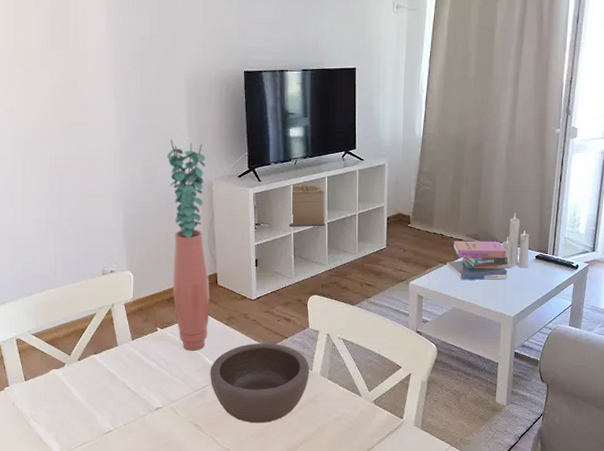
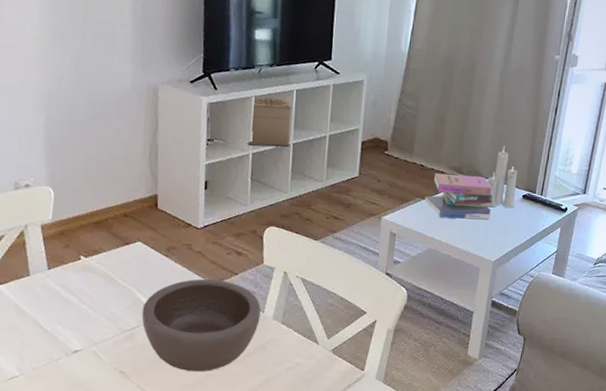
vase: present [167,140,210,351] -> none [102,32,152,285]

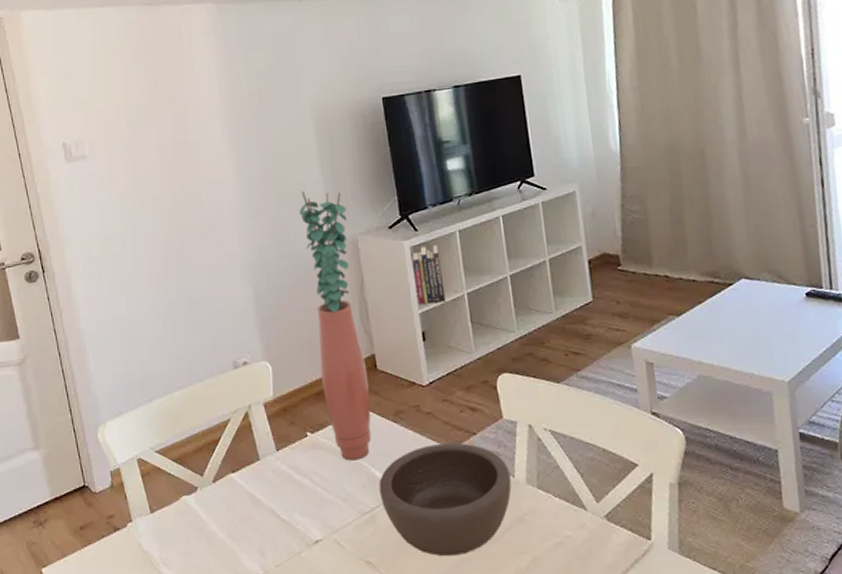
vase: none [102,32,152,285] -> present [299,192,372,461]
books: none [206,104,234,158] -> present [412,245,446,304]
decorative box: present [247,96,292,147] -> none [456,226,506,285]
books: present [425,173,493,220] -> none [679,277,770,336]
candle: present [486,145,518,209] -> none [753,236,799,315]

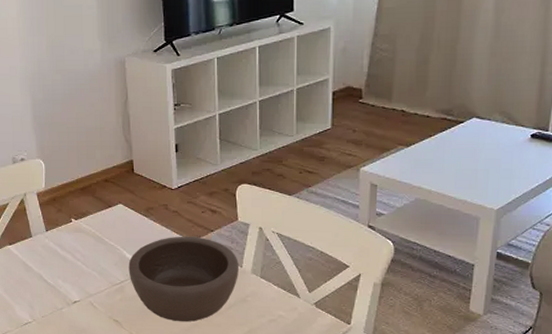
vase: present [299,192,372,461] -> none [75,14,126,244]
books: present [412,245,446,304] -> none [173,69,199,121]

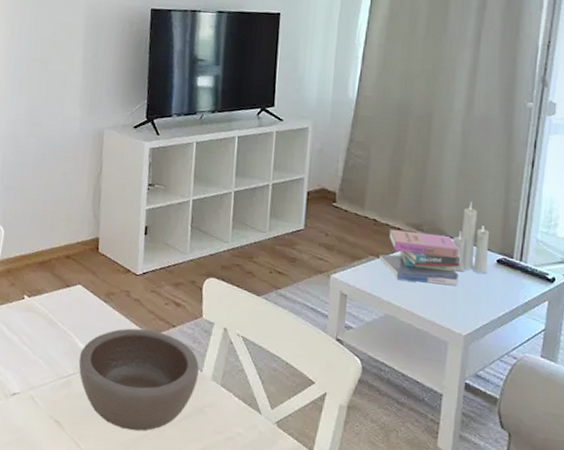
books: none [409,117,493,165] -> present [379,229,460,286]
candle: none [483,80,524,151] -> present [452,201,490,274]

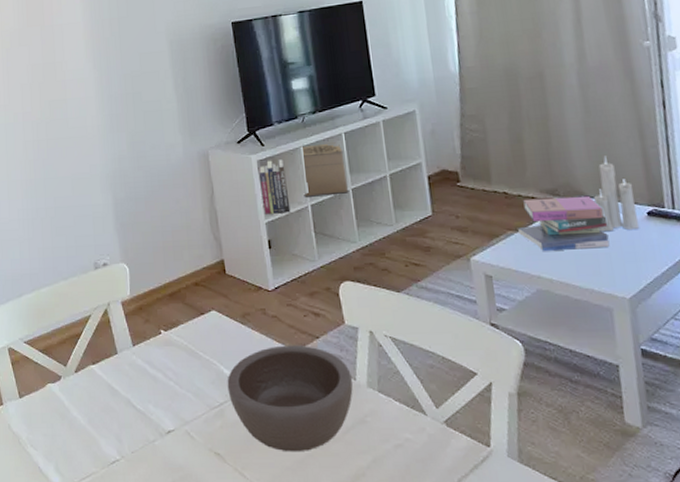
books: none [147,150,176,204] -> present [259,159,291,214]
decorative box: none [188,142,234,195] -> present [300,142,348,197]

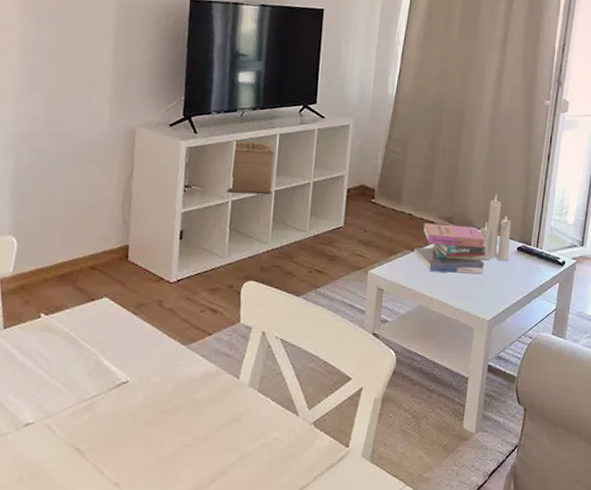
bowl: present [227,345,353,452] -> none [103,339,236,449]
books: present [259,159,291,214] -> none [182,149,214,205]

